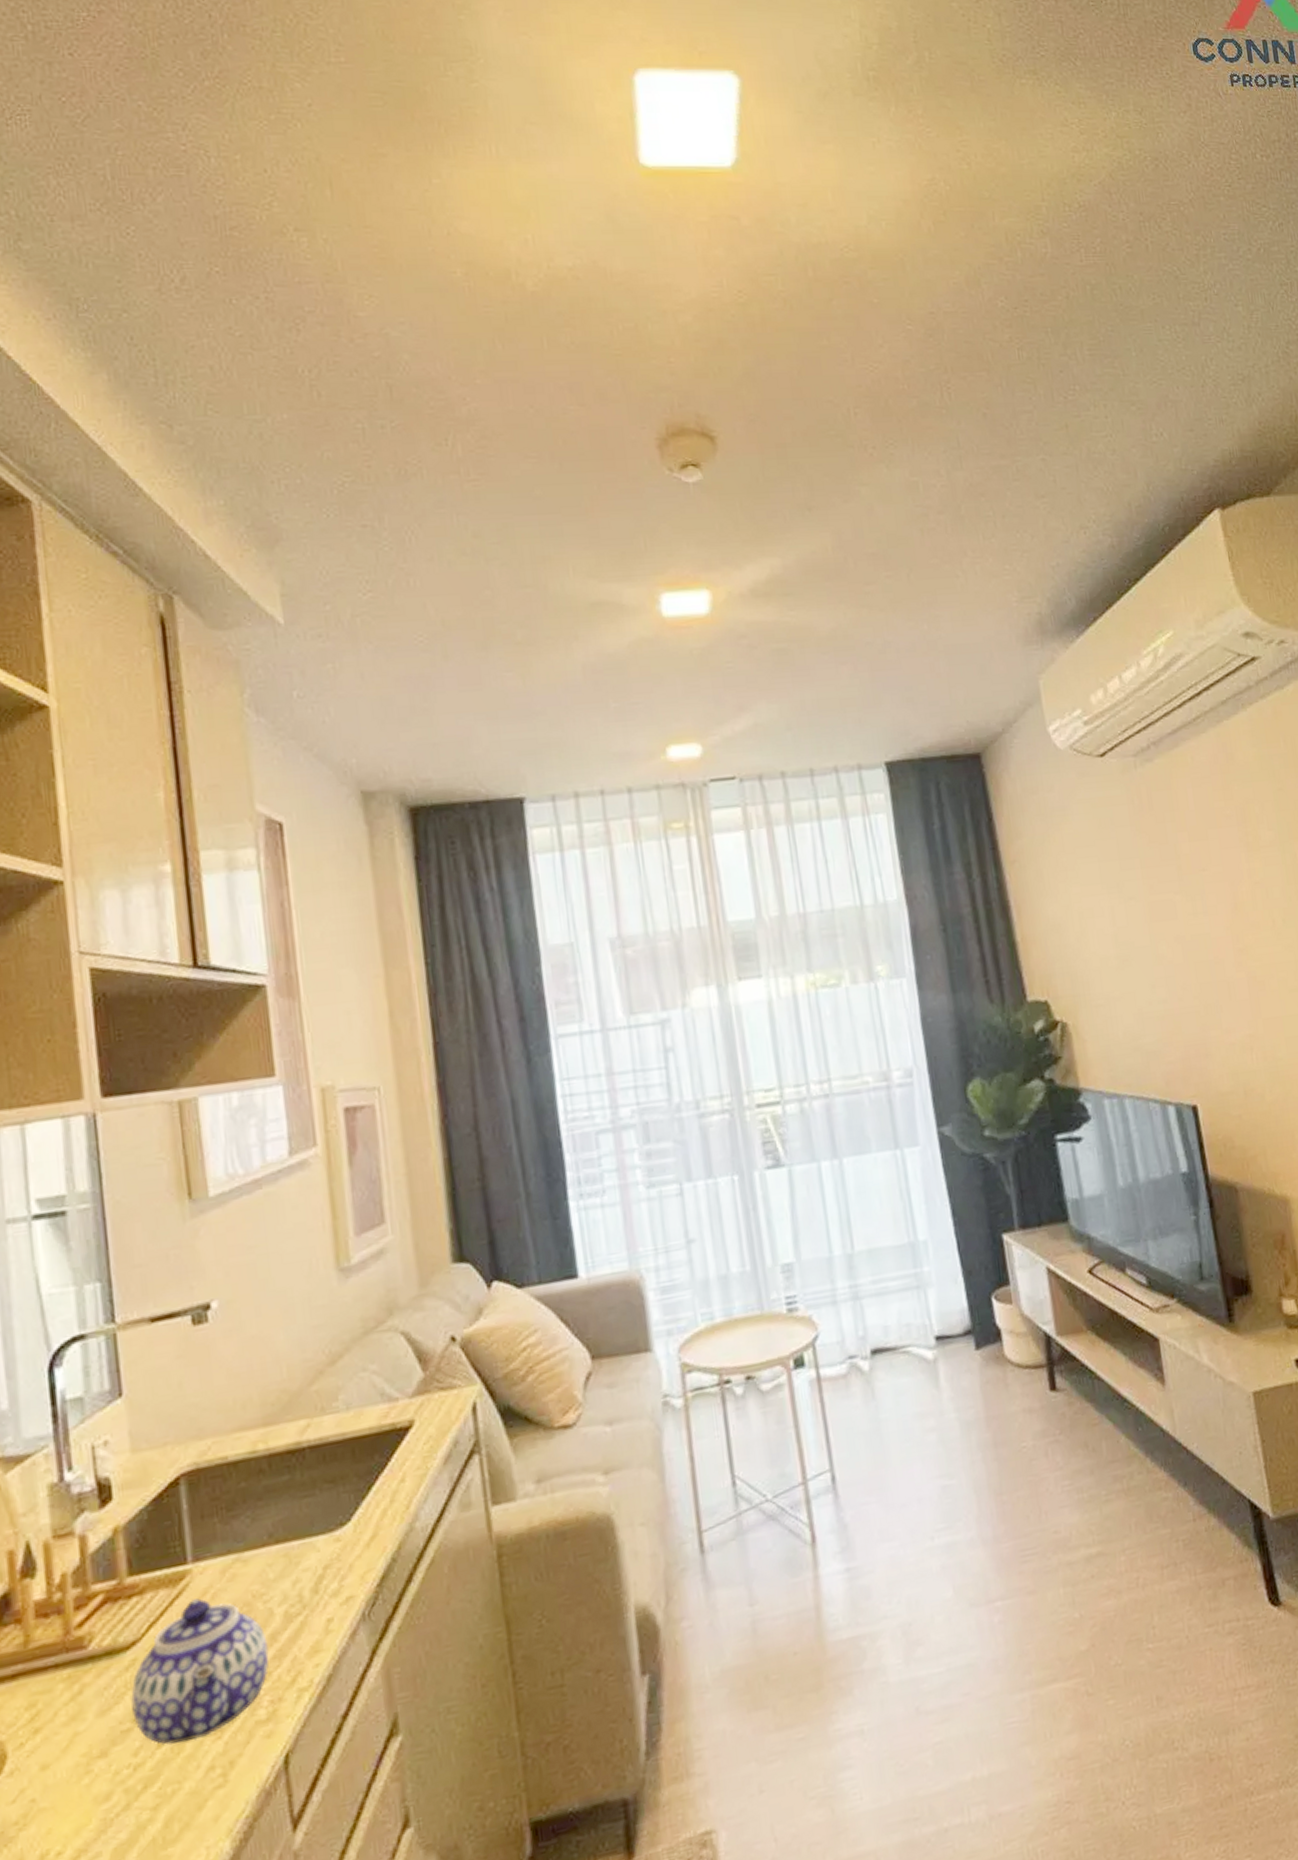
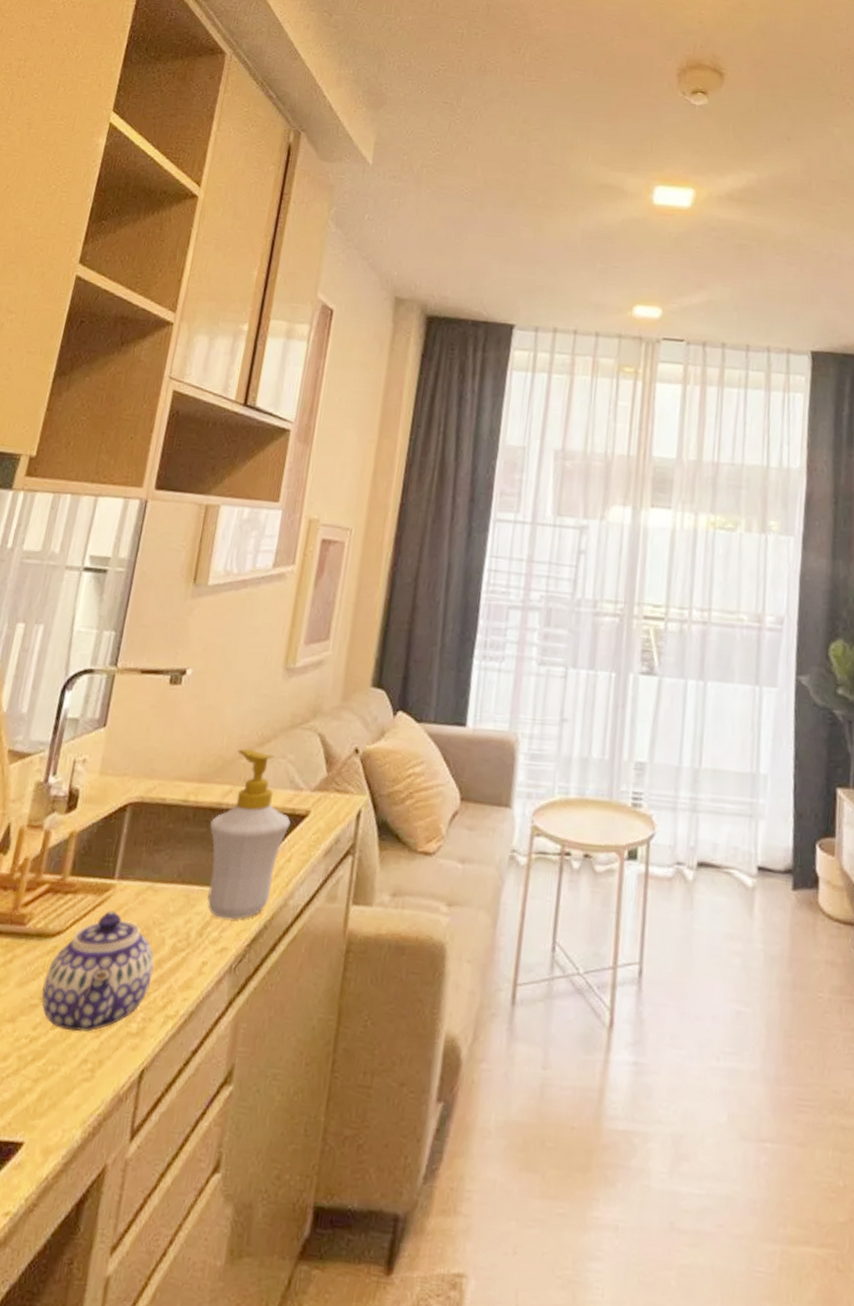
soap bottle: none [293,1370,394,1567] -> present [207,748,291,920]

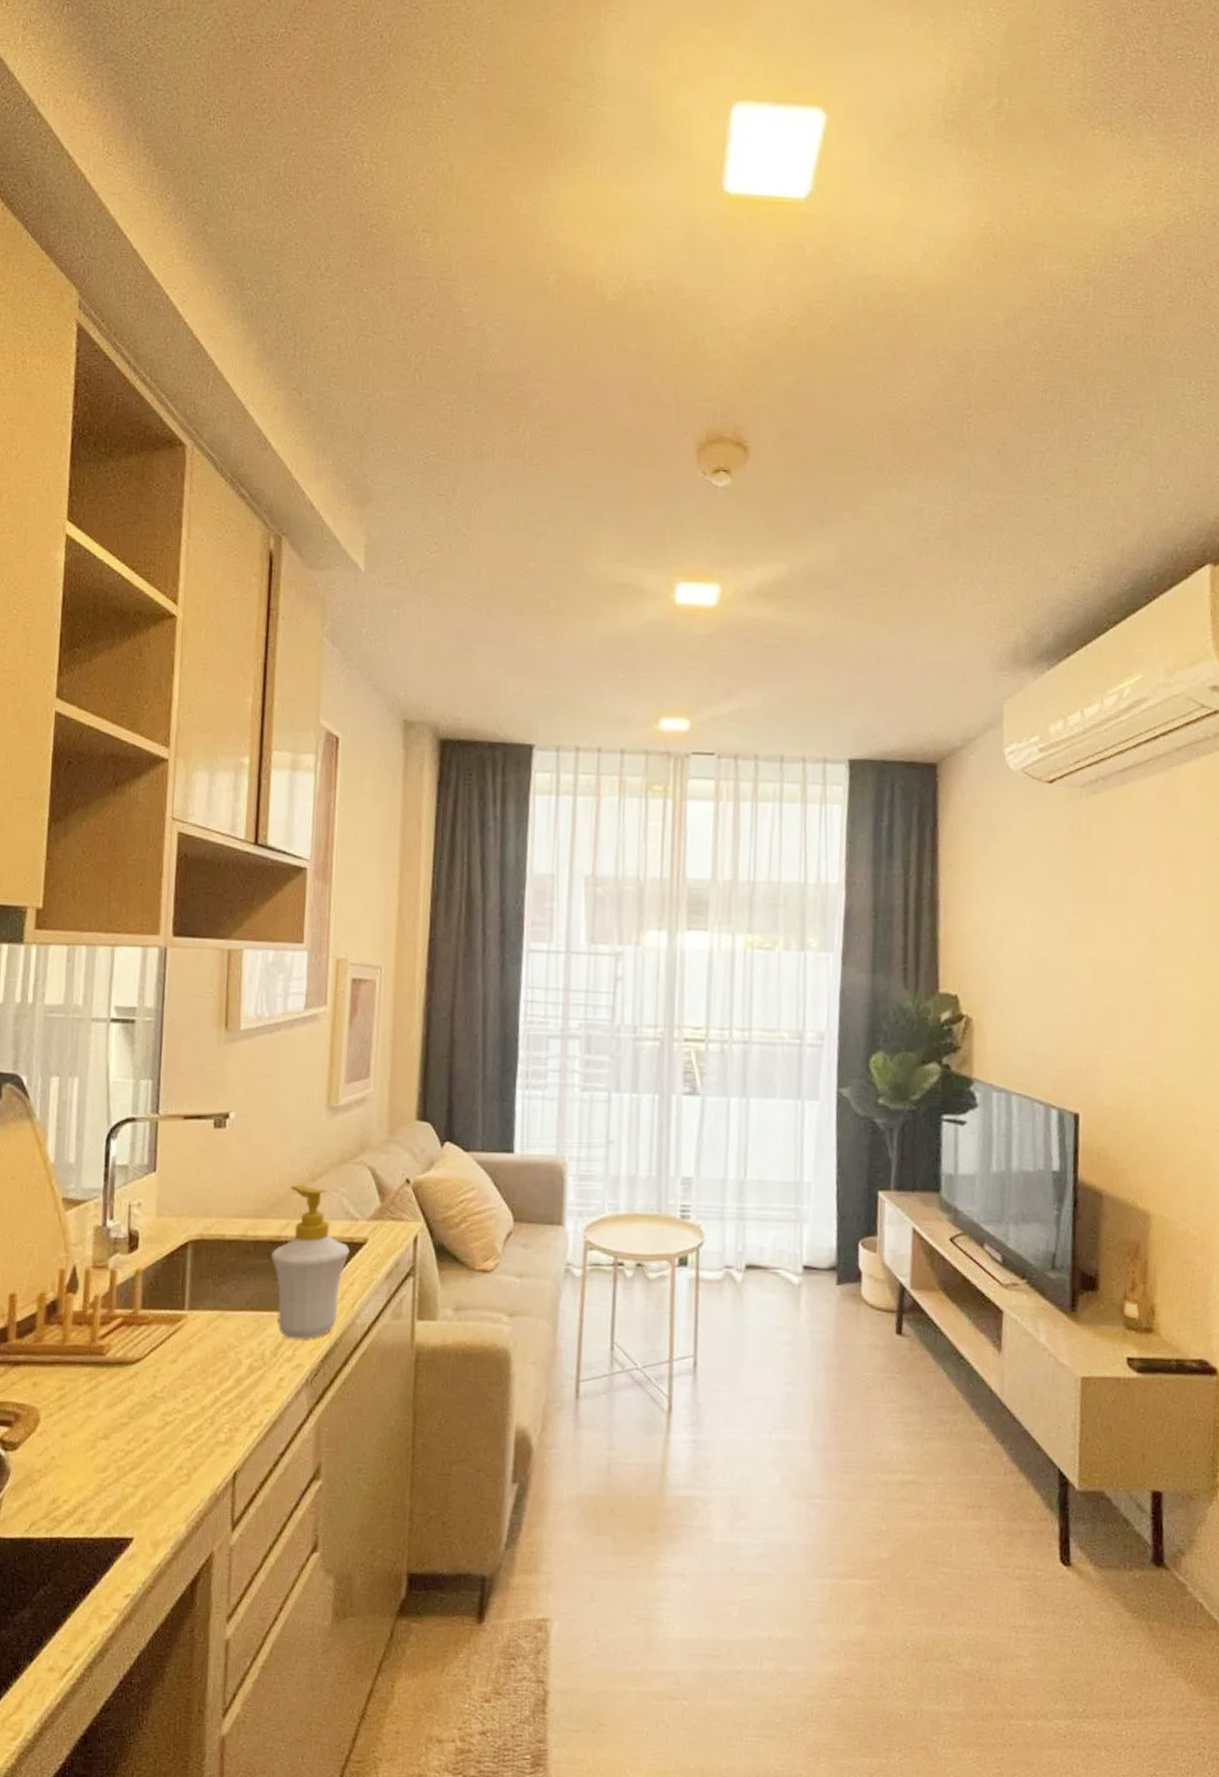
teapot: present [41,910,154,1032] -> none [130,1338,234,1444]

